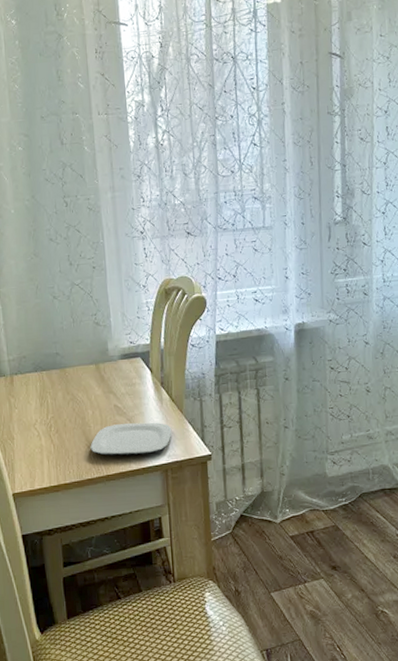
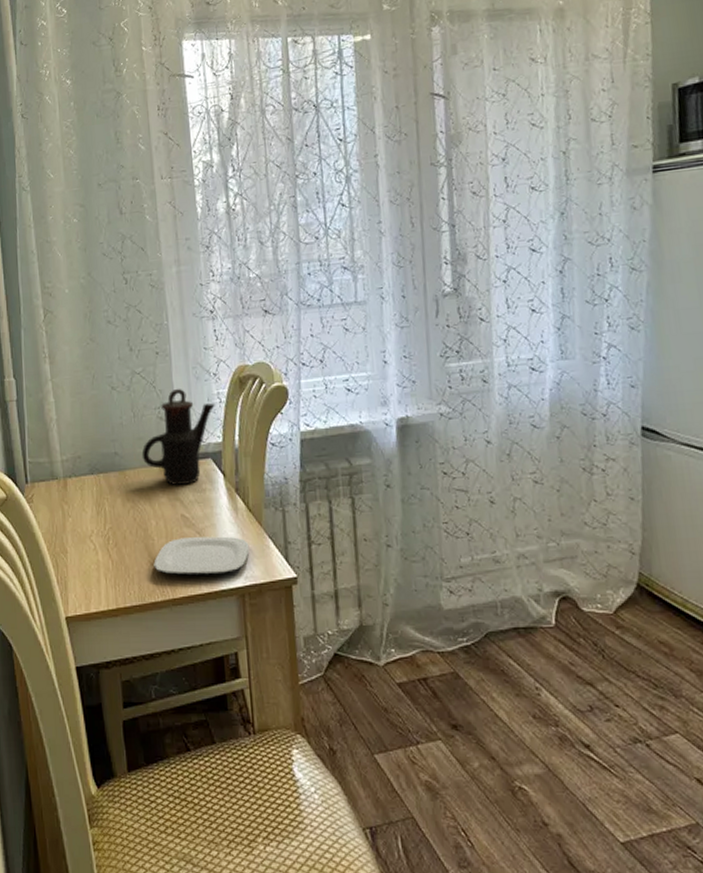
teapot: none [80,298,144,381] -> present [141,388,215,486]

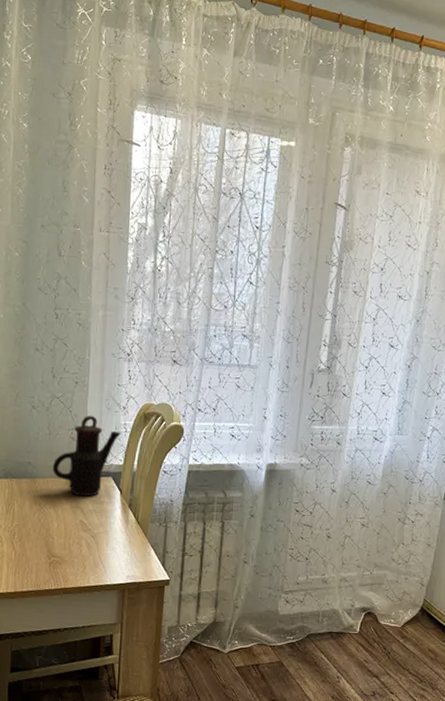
plate: present [153,536,250,576] -> none [51,539,134,572]

